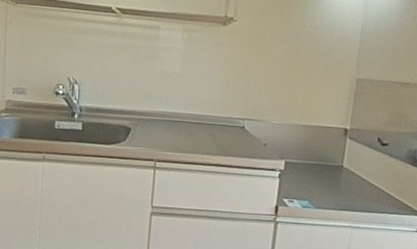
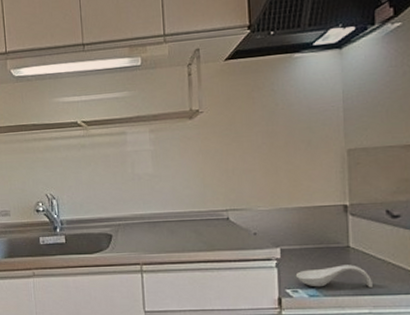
spoon rest: none [294,182,356,204] -> present [295,264,372,288]

